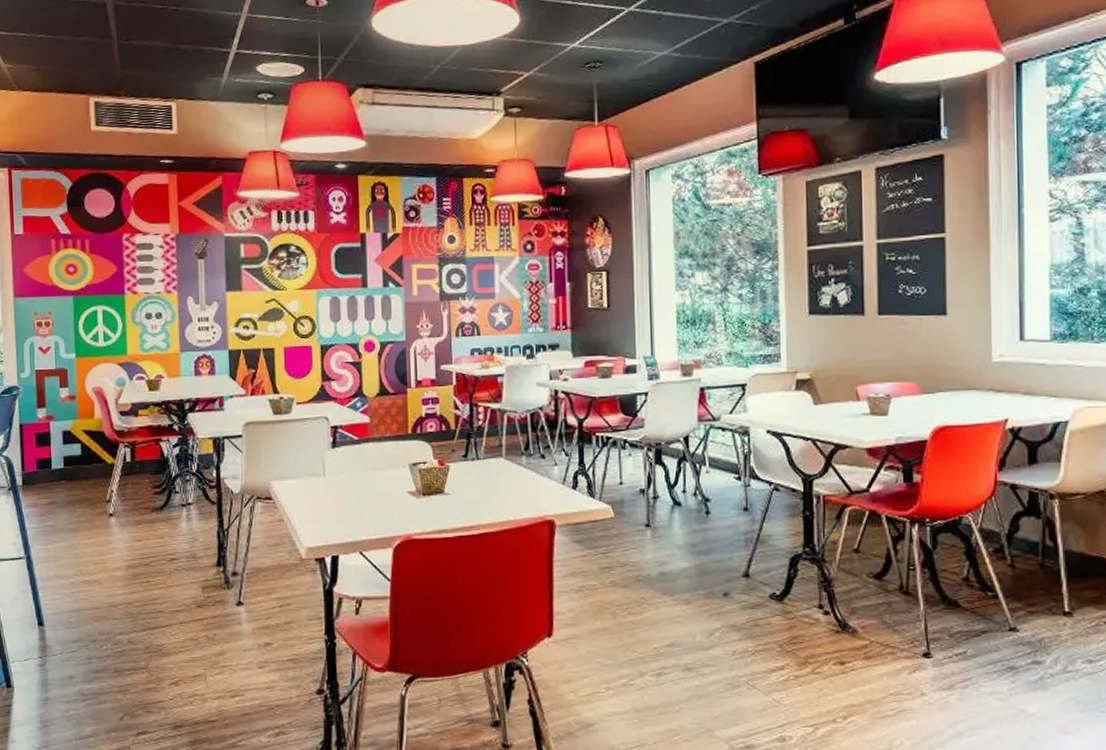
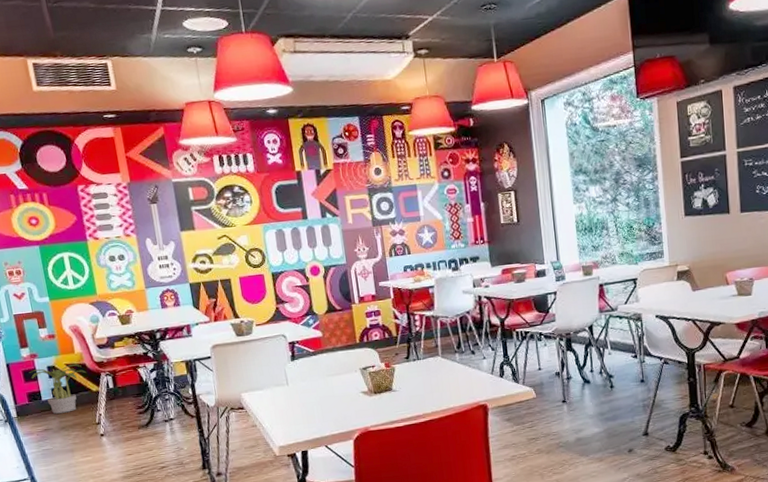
potted plant: none [43,430,103,486] -> present [29,364,86,414]

